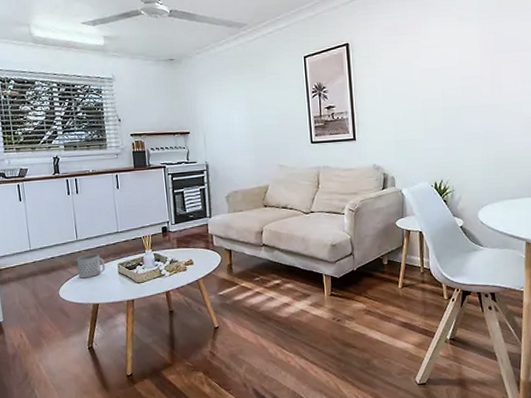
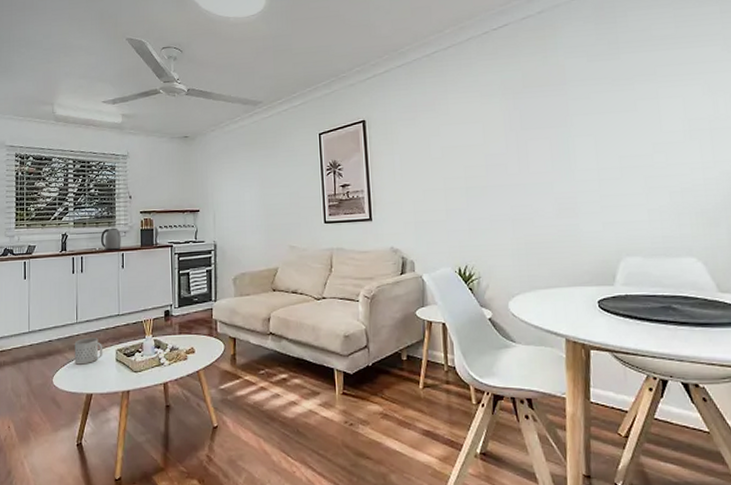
kettle: none [93,150,115,173] -> present [100,227,121,251]

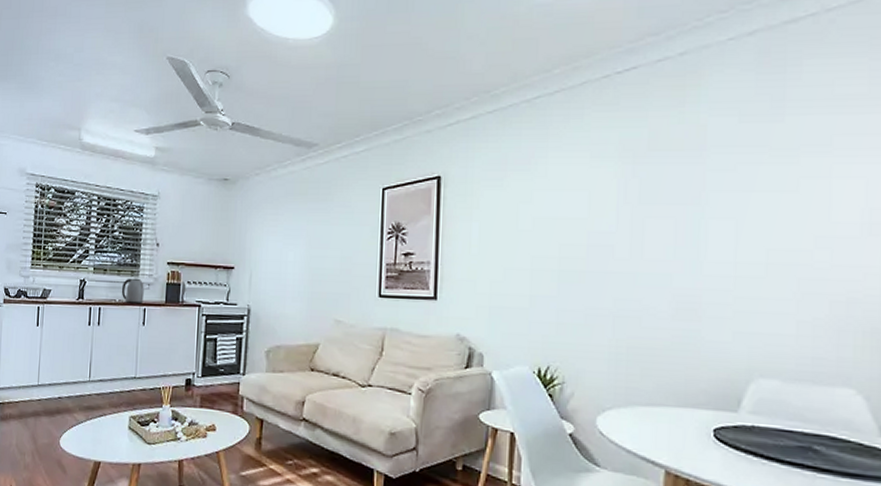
mug: present [74,338,103,365] -> none [84,399,116,429]

